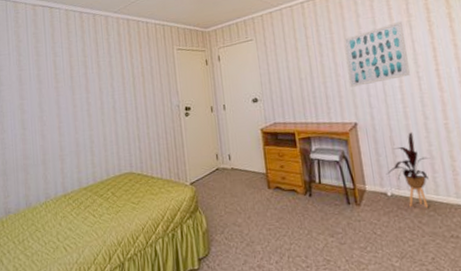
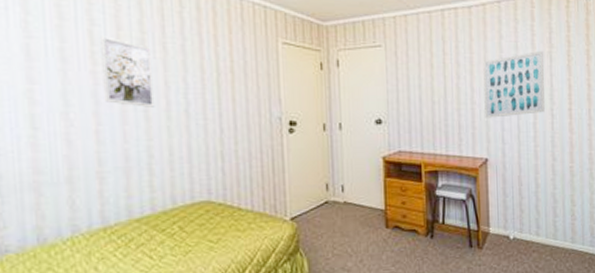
wall art: none [60,62,94,108] -> present [100,36,155,107]
house plant: present [386,132,431,208] -> none [510,173,554,252]

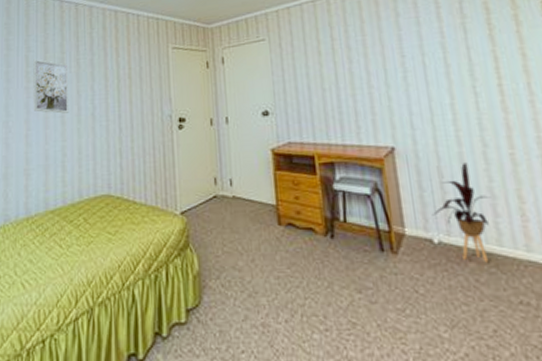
wall art: present [483,50,545,118] -> none [378,22,464,102]
house plant: none [510,173,554,252] -> present [431,162,491,263]

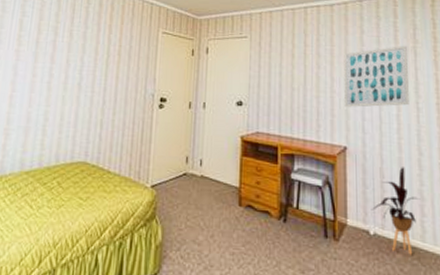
wall art: present [33,59,69,114] -> none [21,24,62,80]
wall art: none [378,22,464,102] -> present [344,45,409,107]

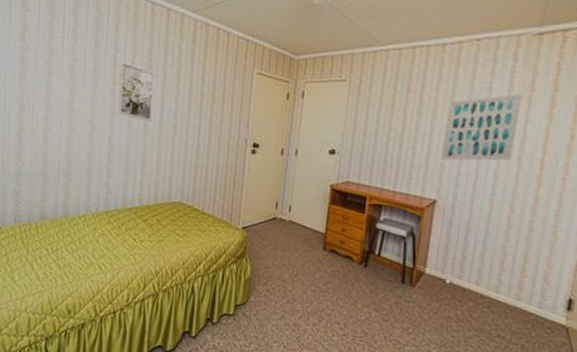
wall art: none [21,24,62,80] -> present [118,61,155,121]
house plant: present [371,167,421,255] -> none [450,222,503,304]

